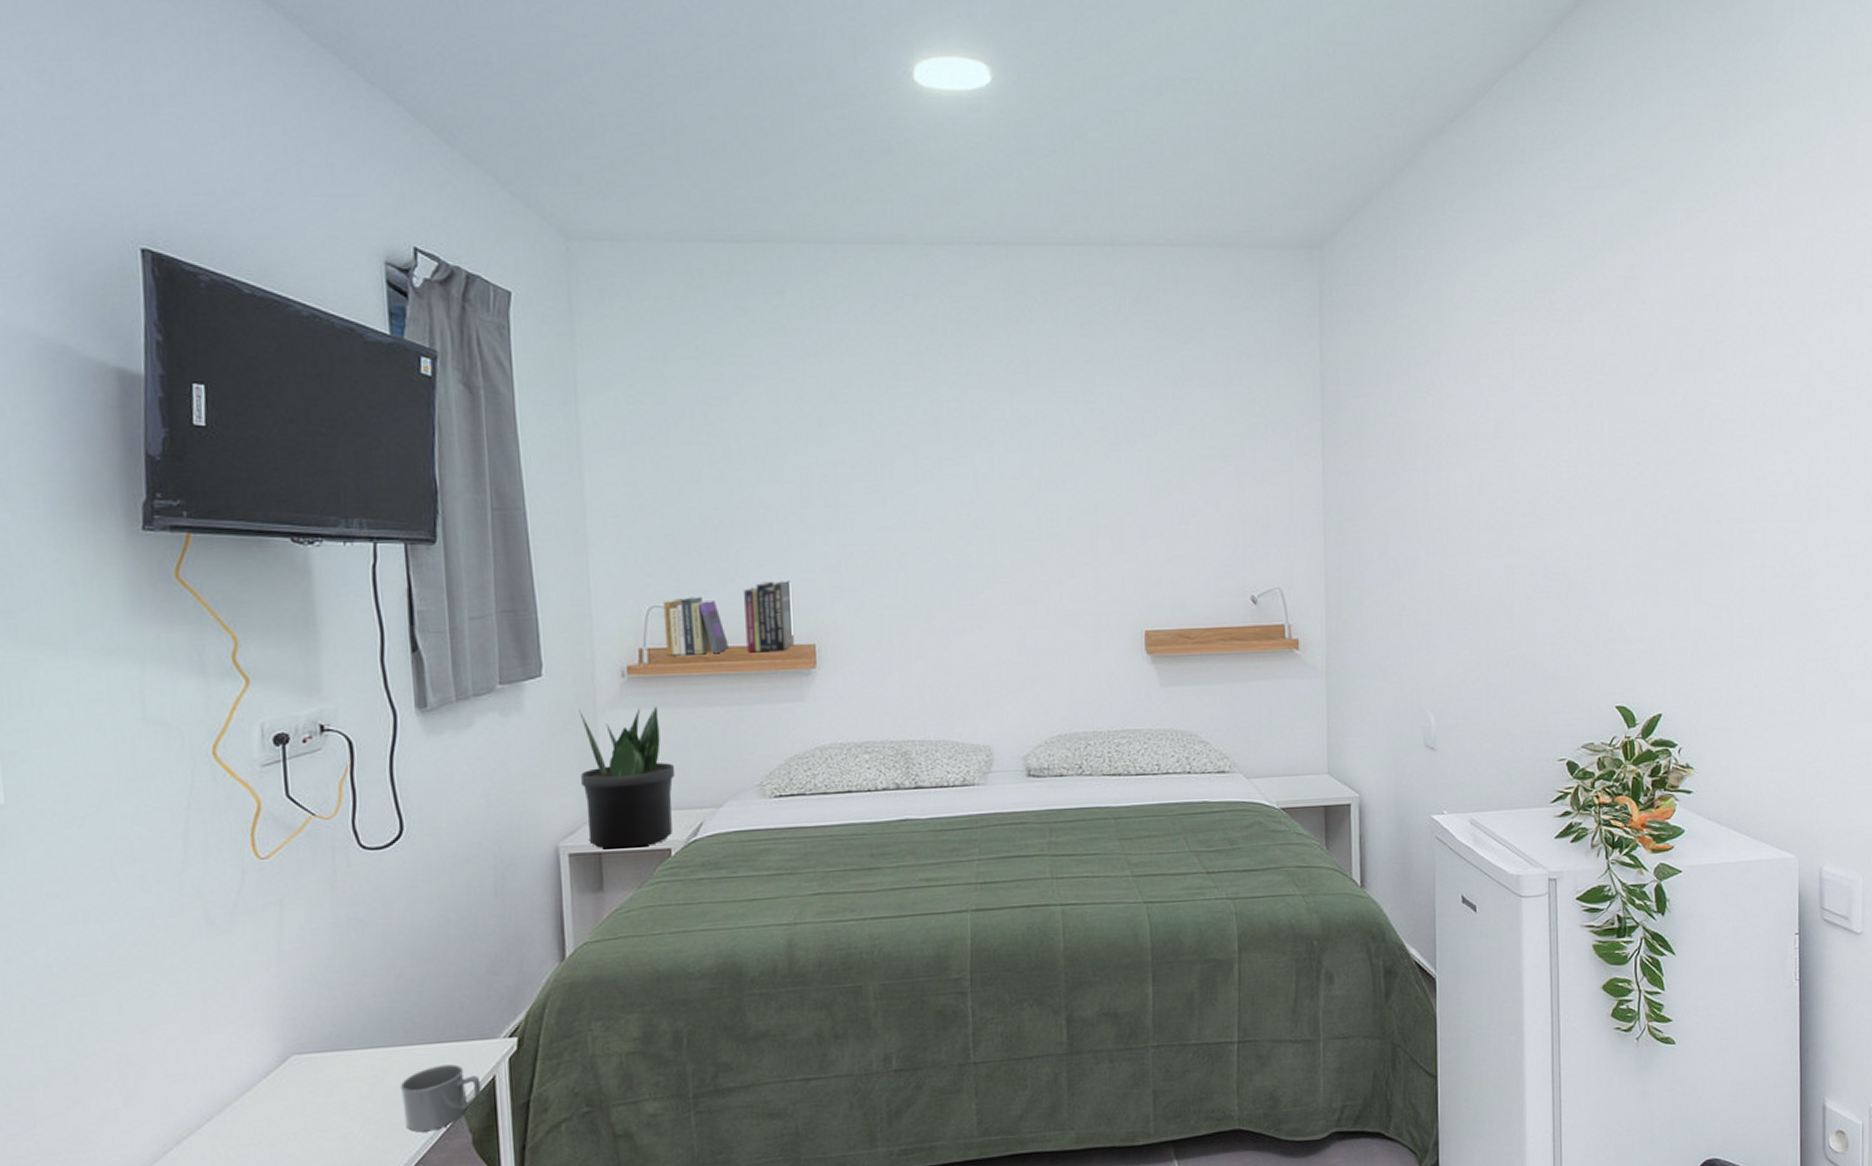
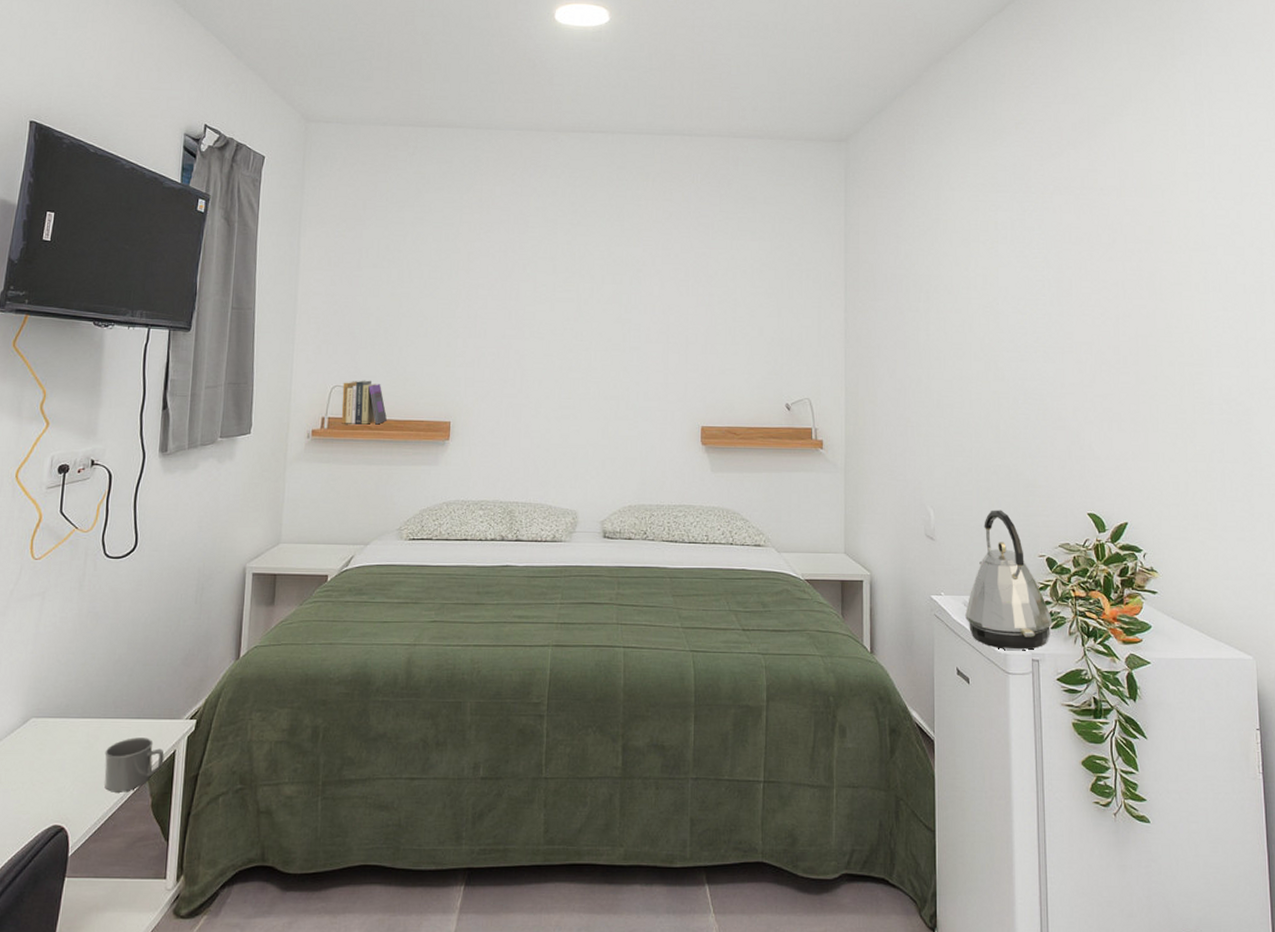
planter: present [579,707,674,849] -> none [268,460,337,572]
books: present [744,581,794,653] -> none [400,371,437,426]
kettle: none [1472,709,1573,871] -> present [965,510,1053,651]

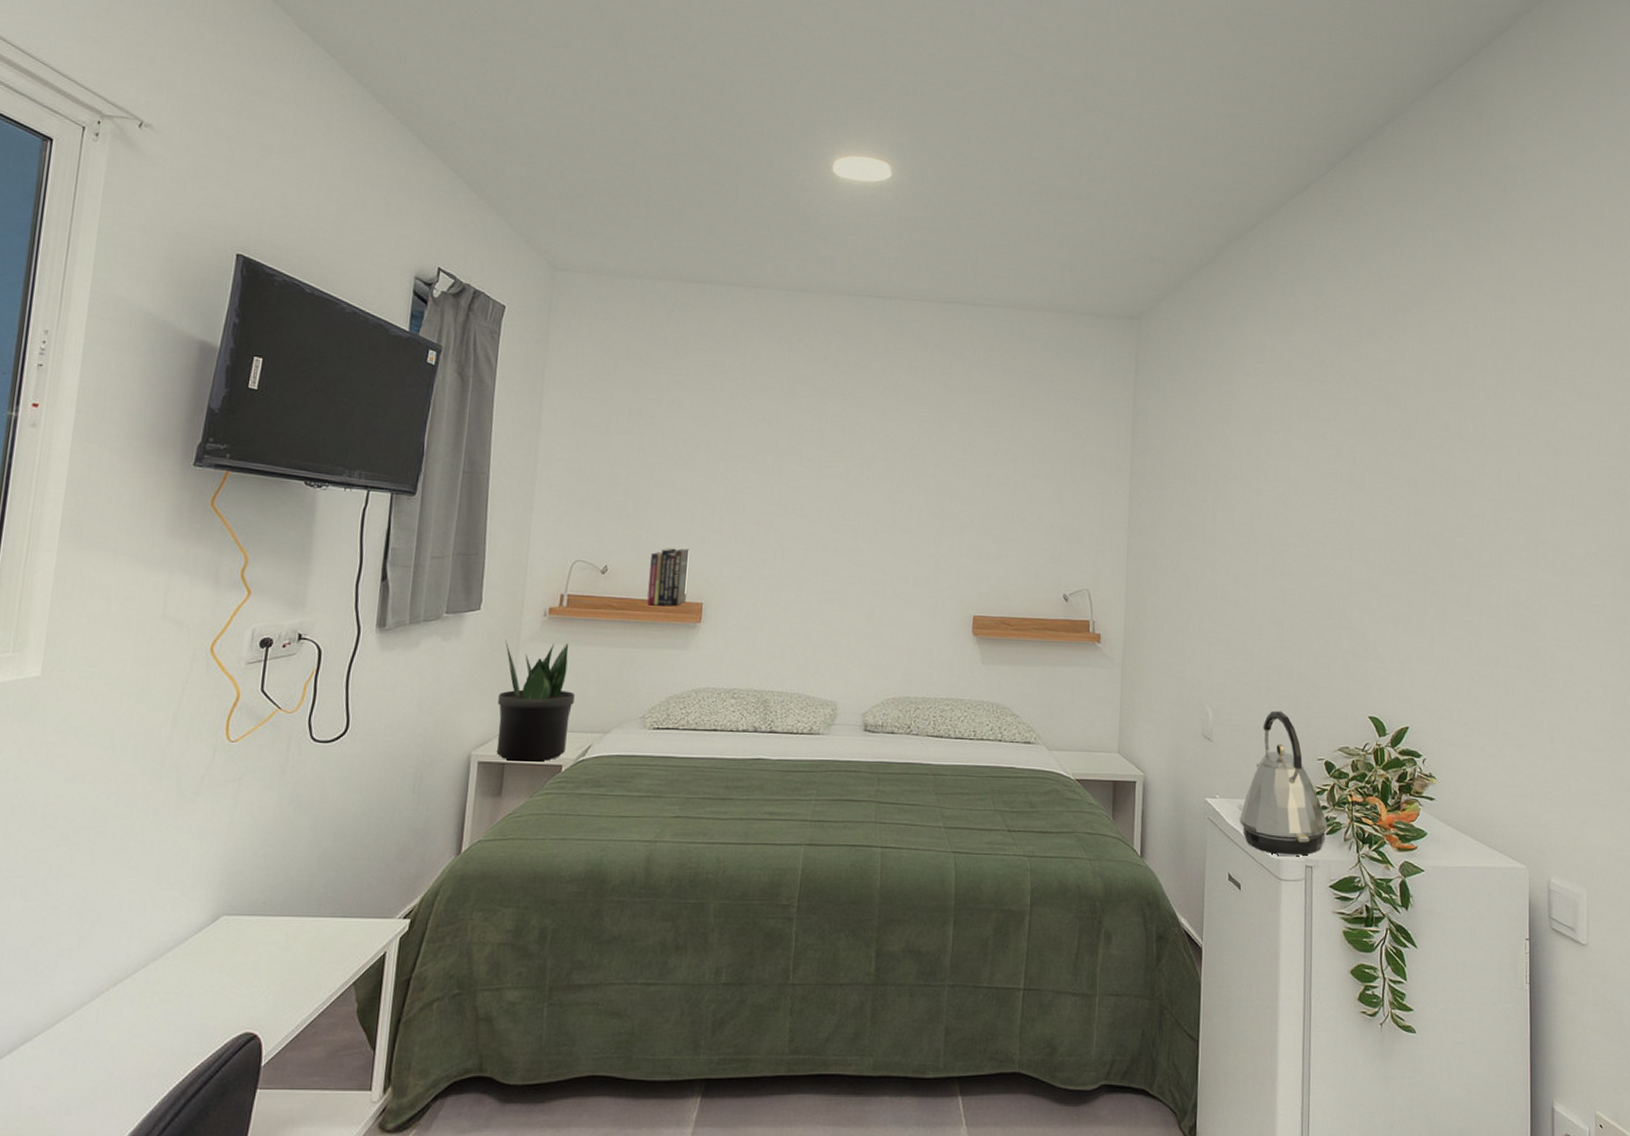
mug: present [104,737,165,792] -> none [304,938,373,997]
planter: none [268,460,337,572] -> present [496,639,575,762]
books: present [342,380,388,425] -> none [583,555,634,604]
books: none [400,371,437,426] -> present [647,548,690,607]

